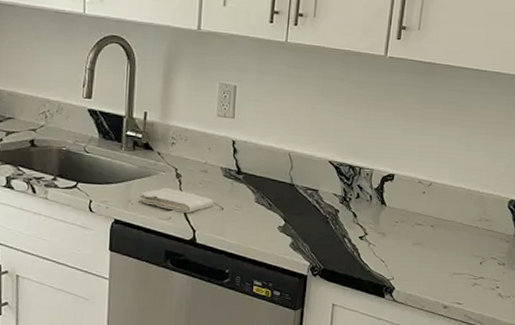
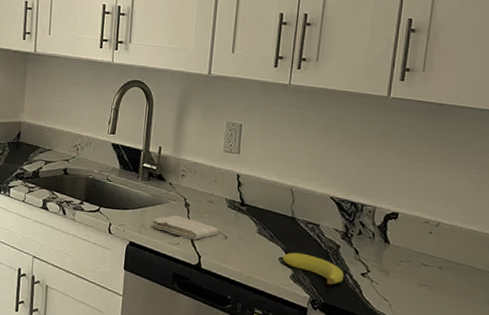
fruit: none [281,219,343,251] -> present [282,252,344,285]

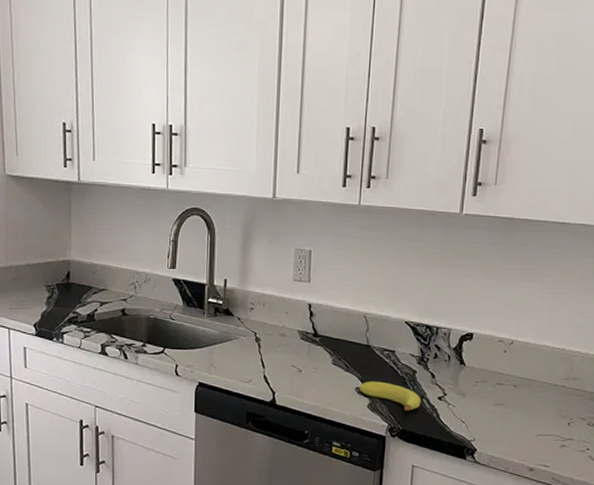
washcloth: present [151,215,219,240] -> none [221,351,293,375]

